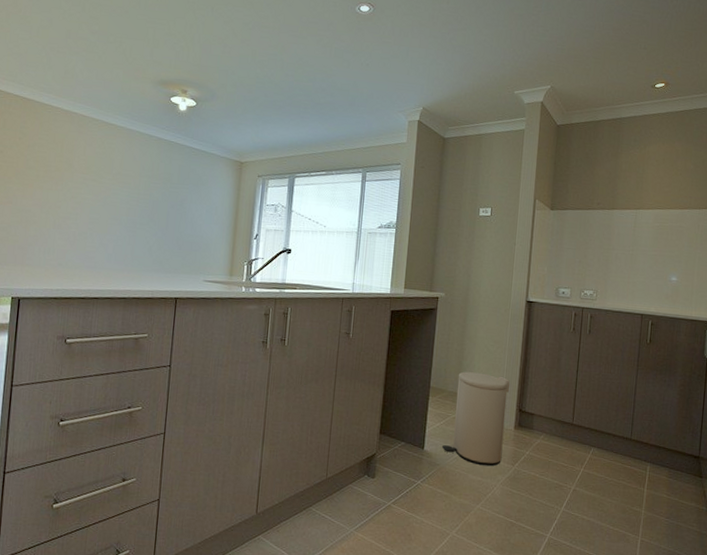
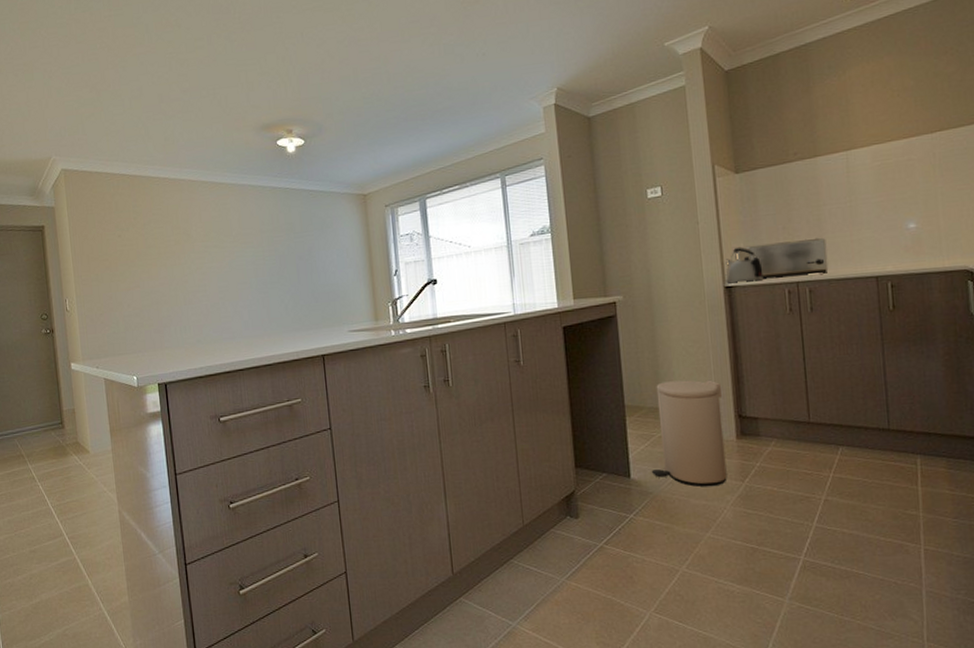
kettle: none [529,271,559,303] -> present [725,247,764,284]
toaster: none [539,271,610,305] -> present [735,238,829,279]

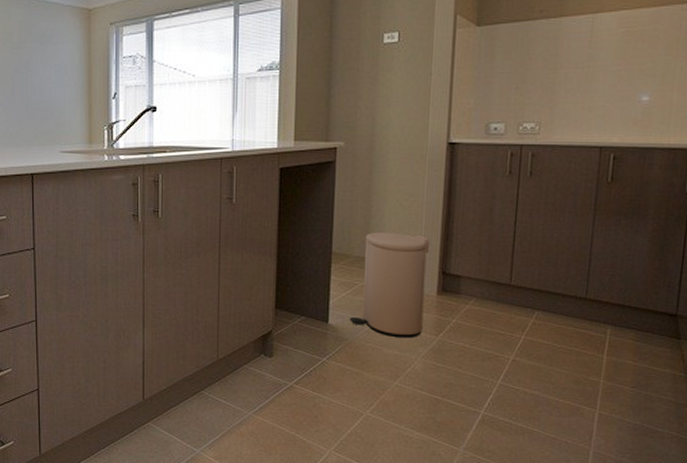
kettle: present [725,247,764,284] -> none [451,104,489,141]
toaster: present [735,238,829,279] -> none [464,103,557,139]

